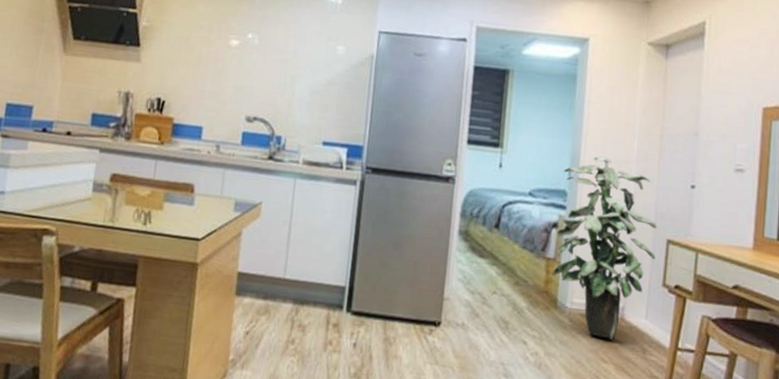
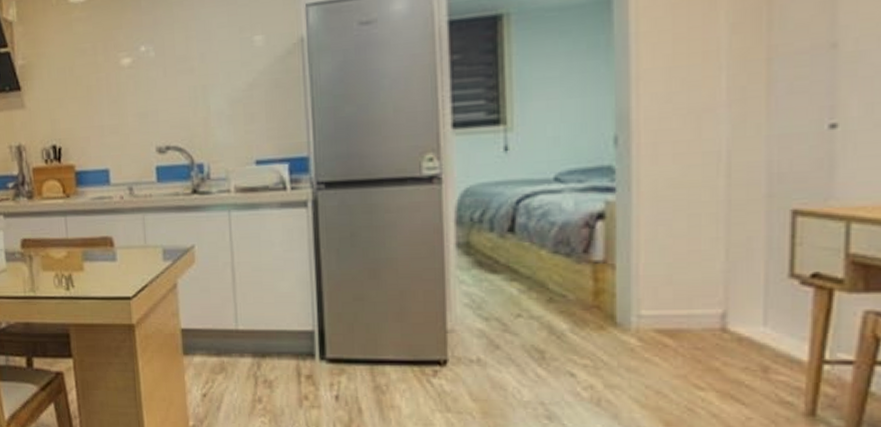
indoor plant: present [552,156,657,340] -> none [603,108,774,359]

